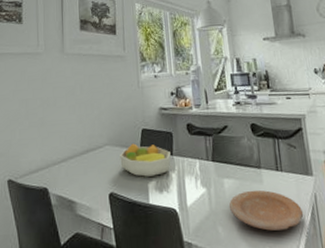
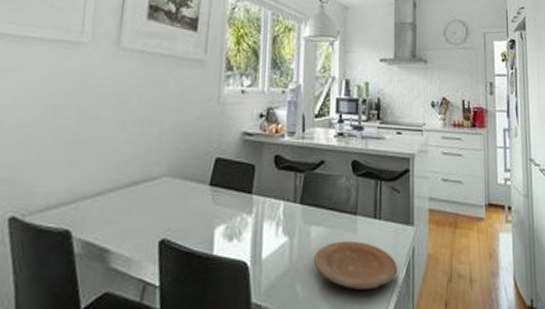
fruit bowl: present [120,143,171,178] -> none [180,176,249,221]

